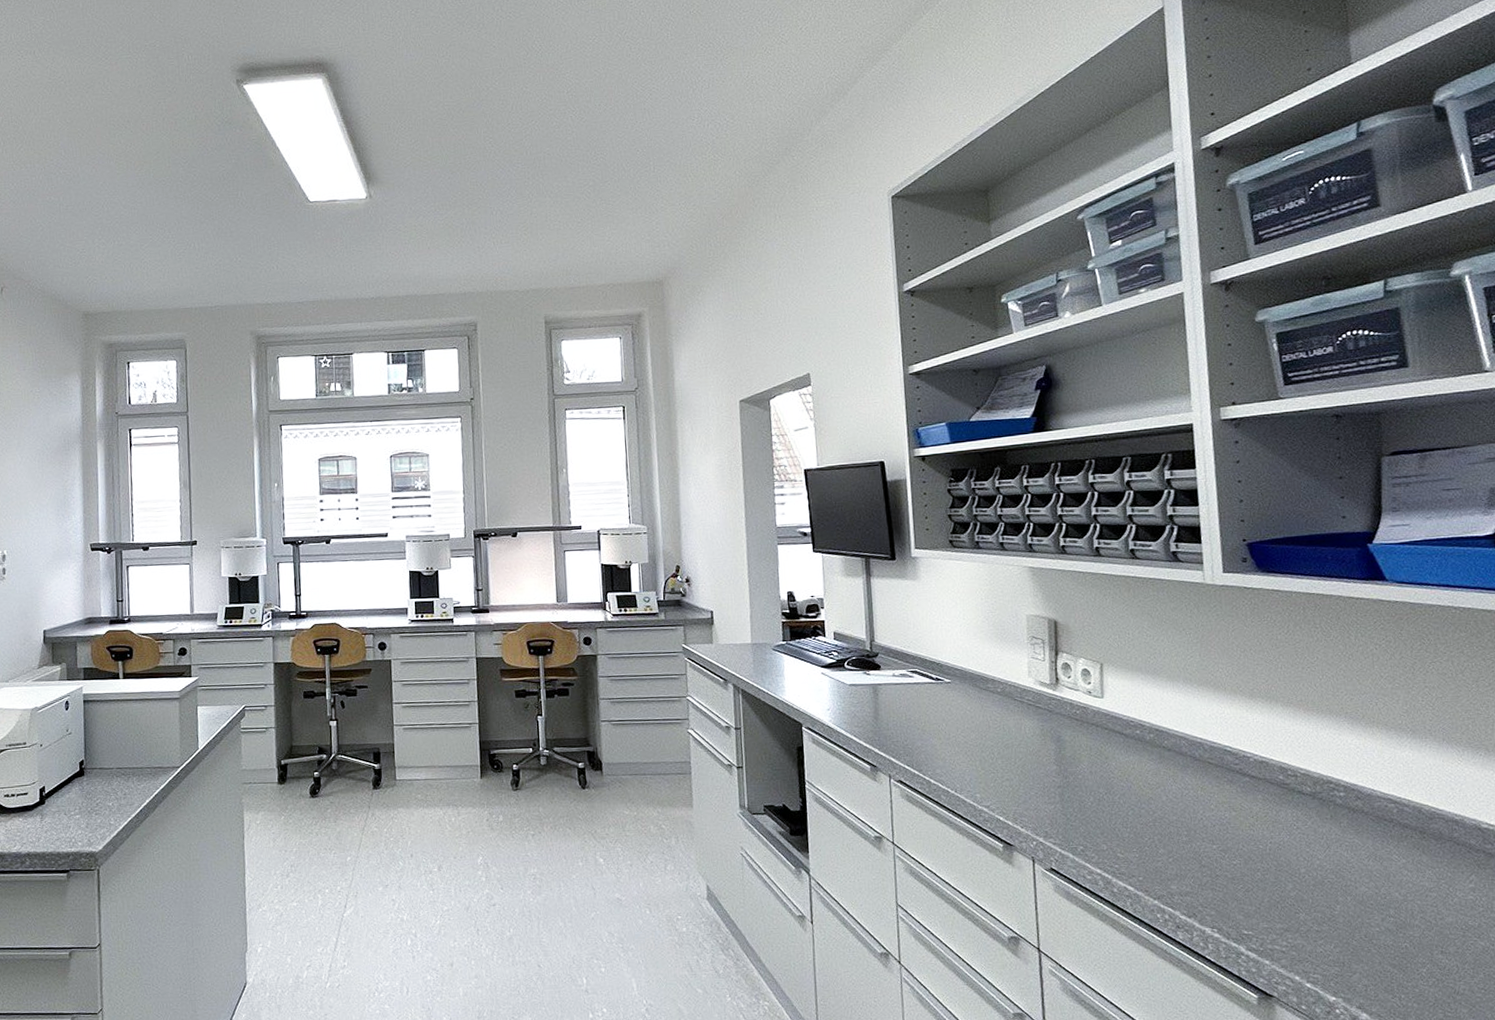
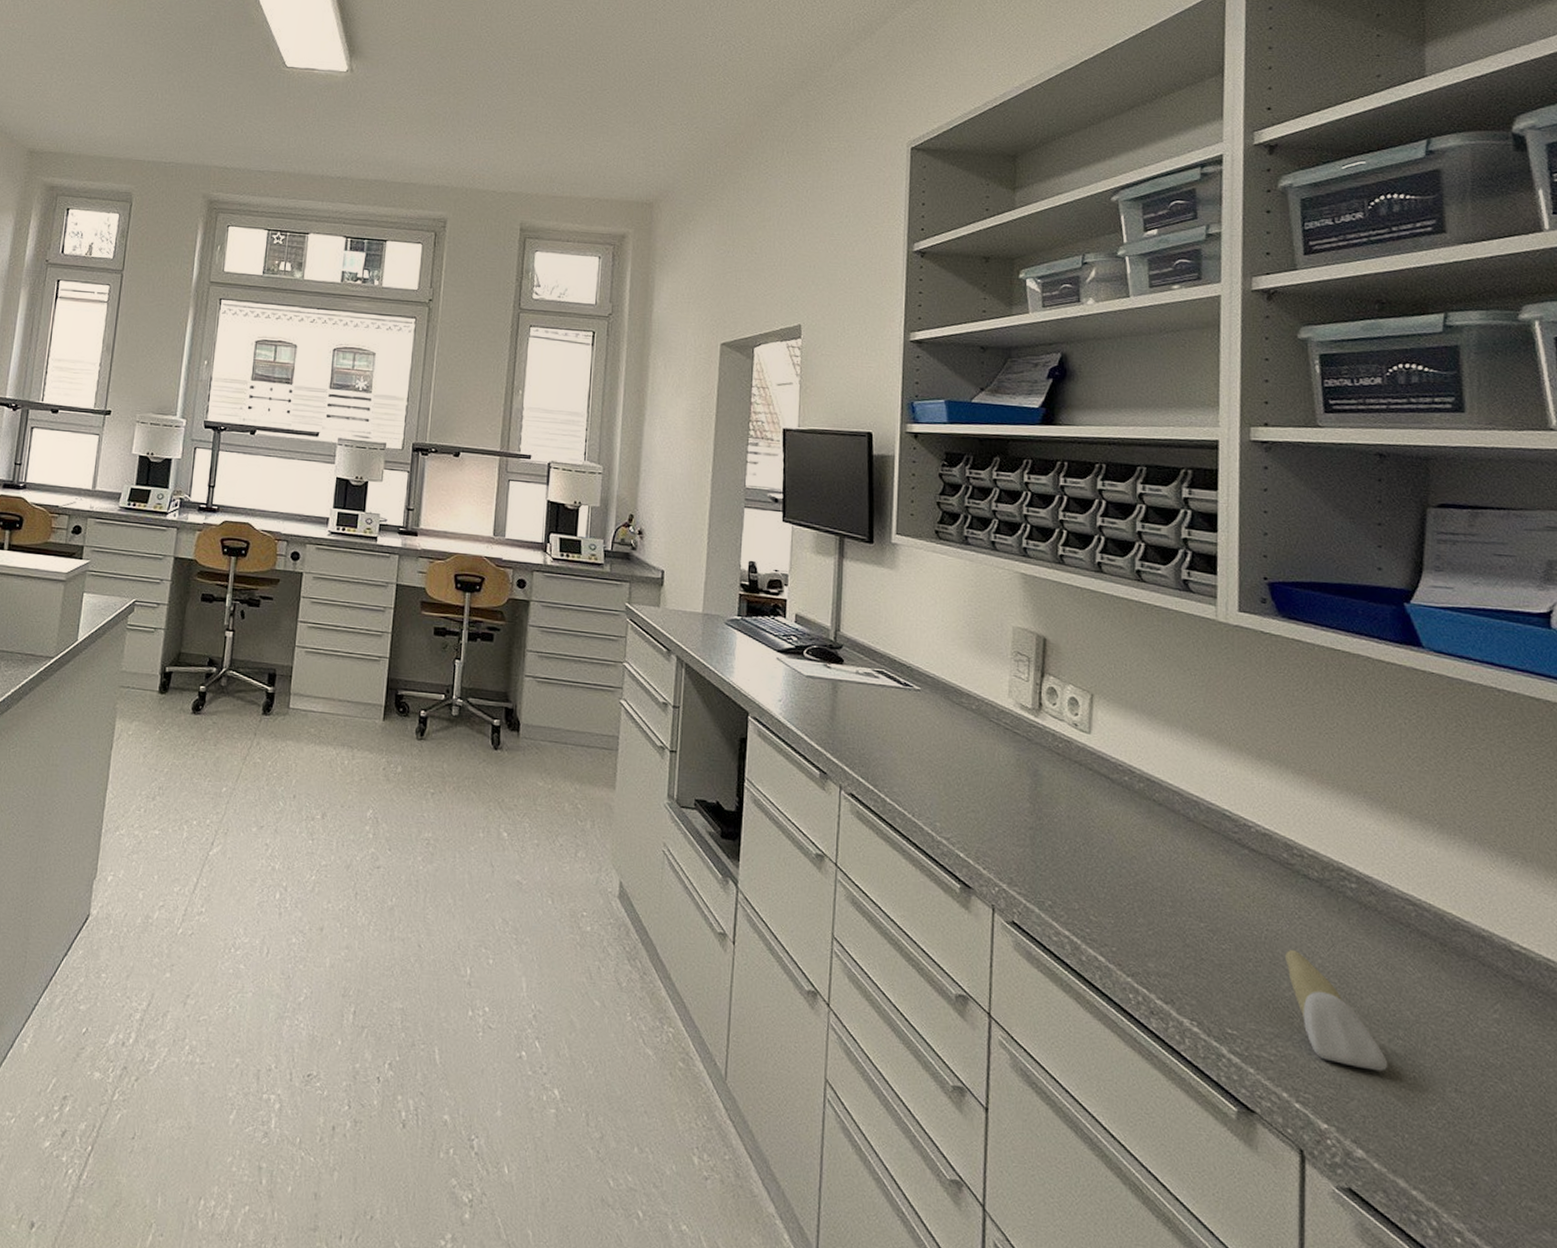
dental model: none [1288,856,1383,947] -> present [1285,949,1388,1072]

